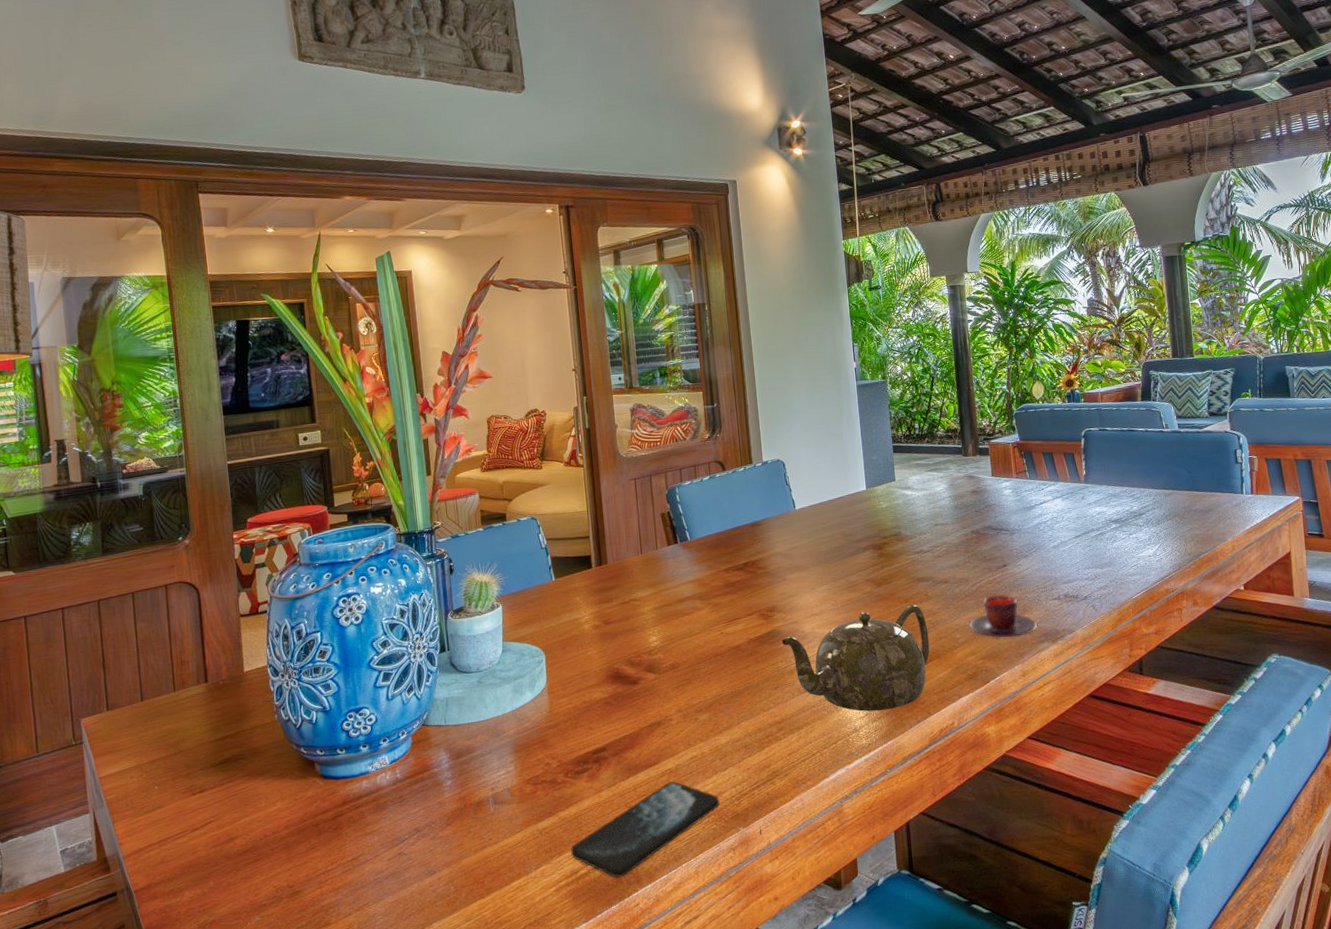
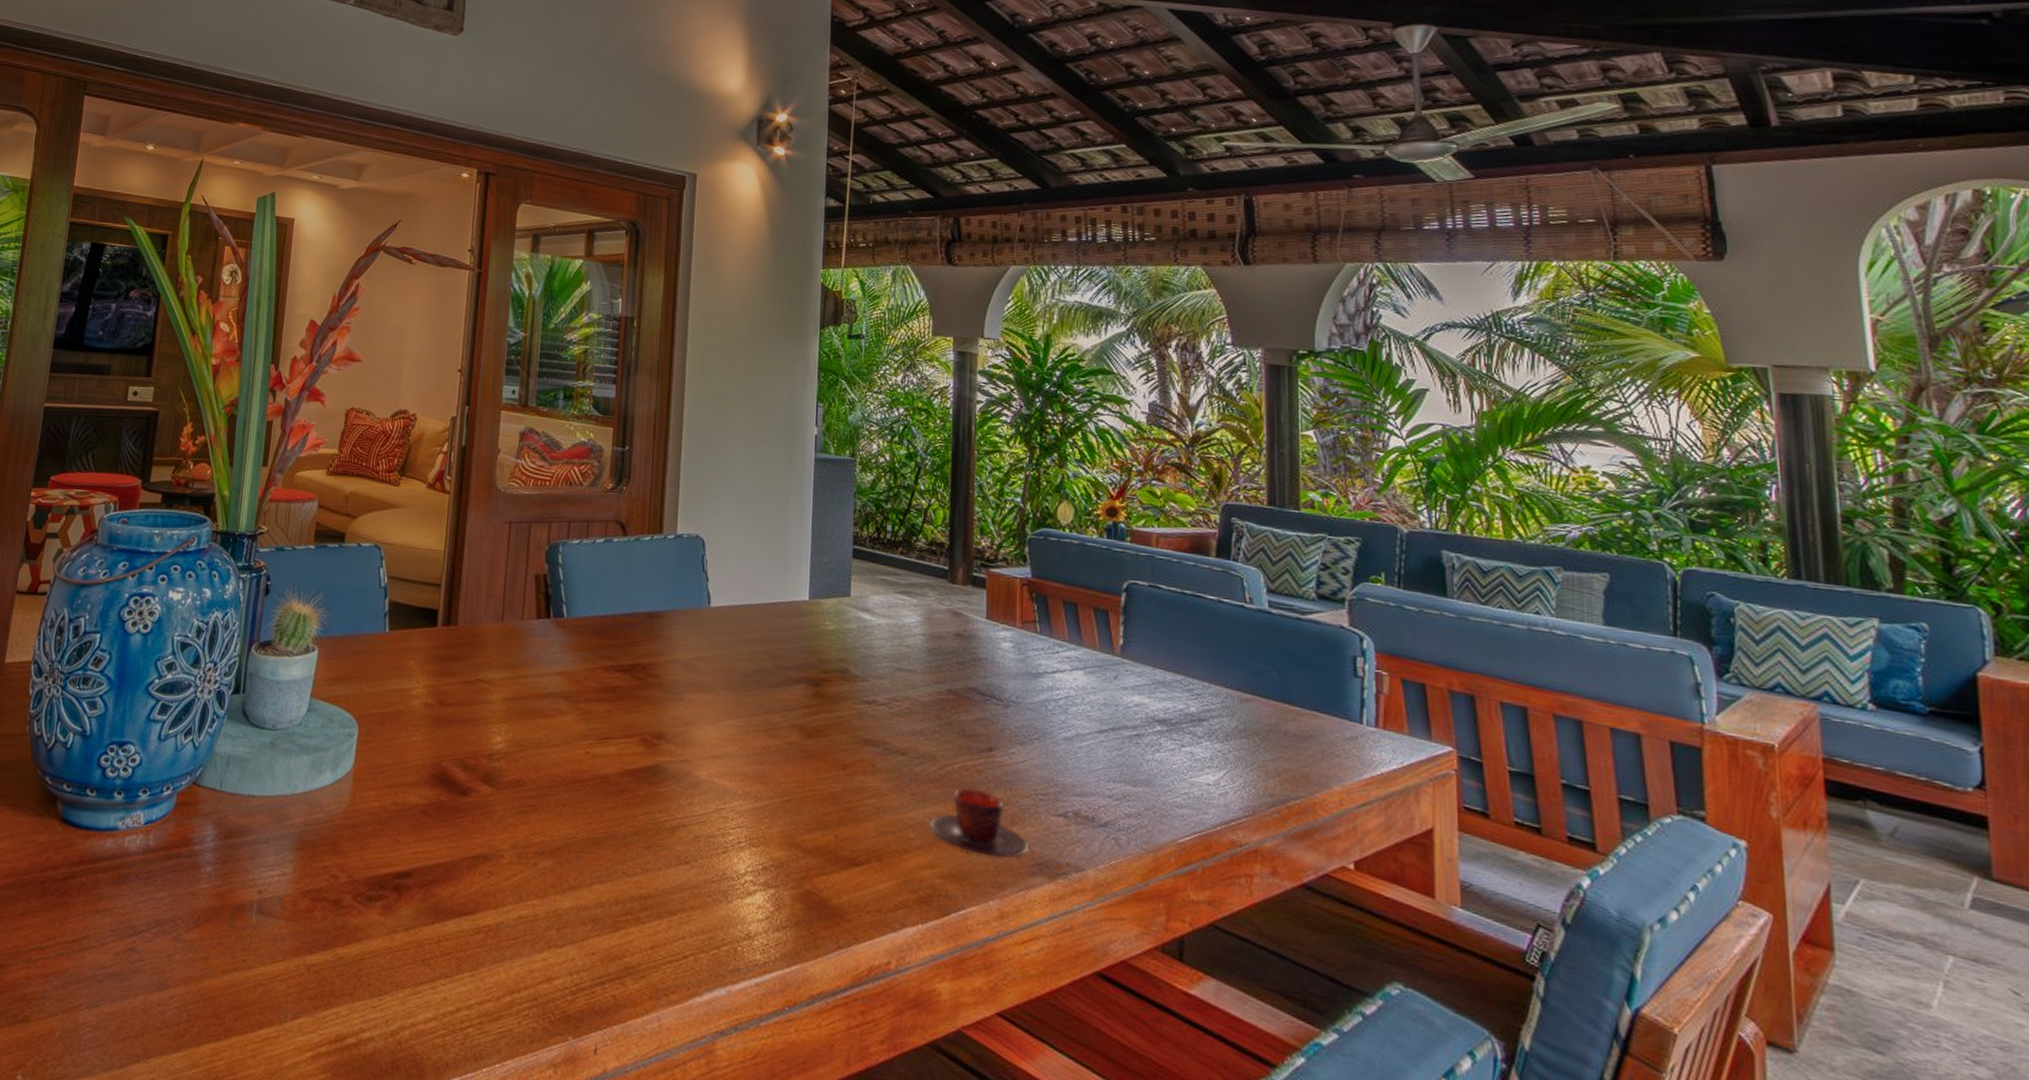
smartphone: present [570,781,720,878] -> none [340,944,549,1063]
teapot: present [782,605,930,712] -> none [665,768,870,919]

